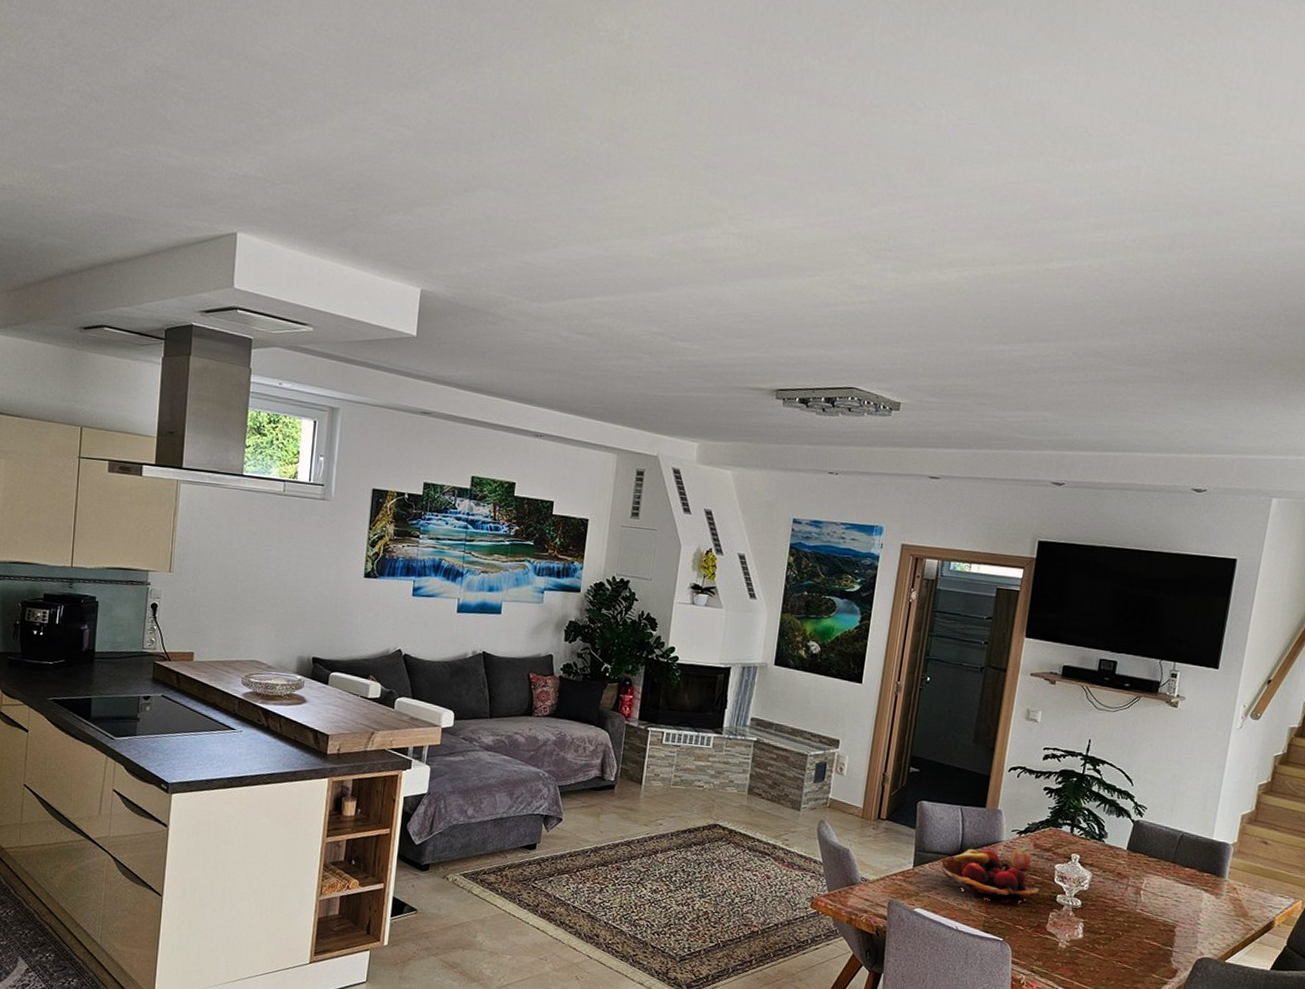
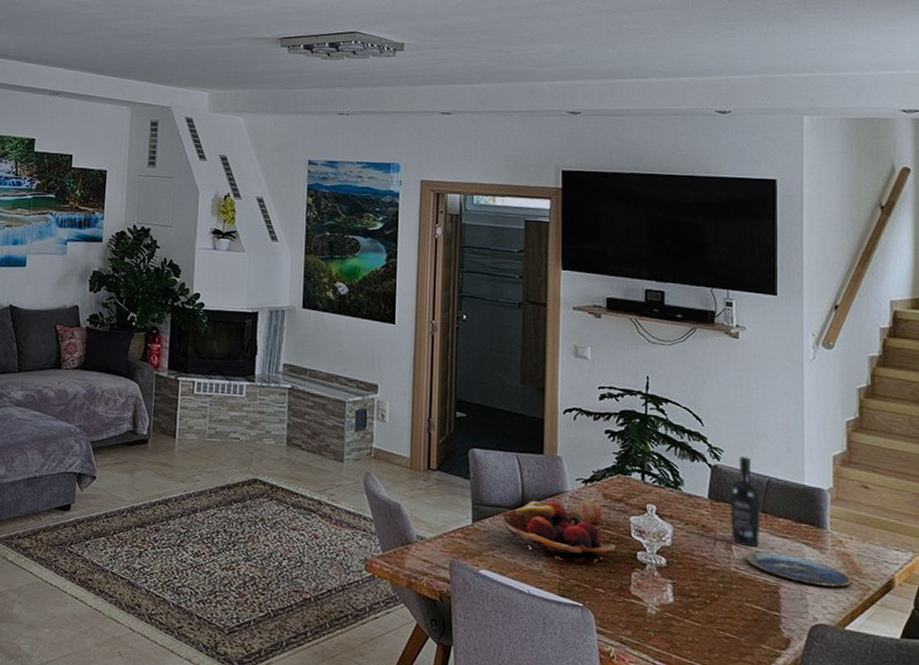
wine bottle: none [1141,813,1174,892] -> present [730,456,761,547]
plate: none [1150,895,1239,927] -> present [744,551,852,587]

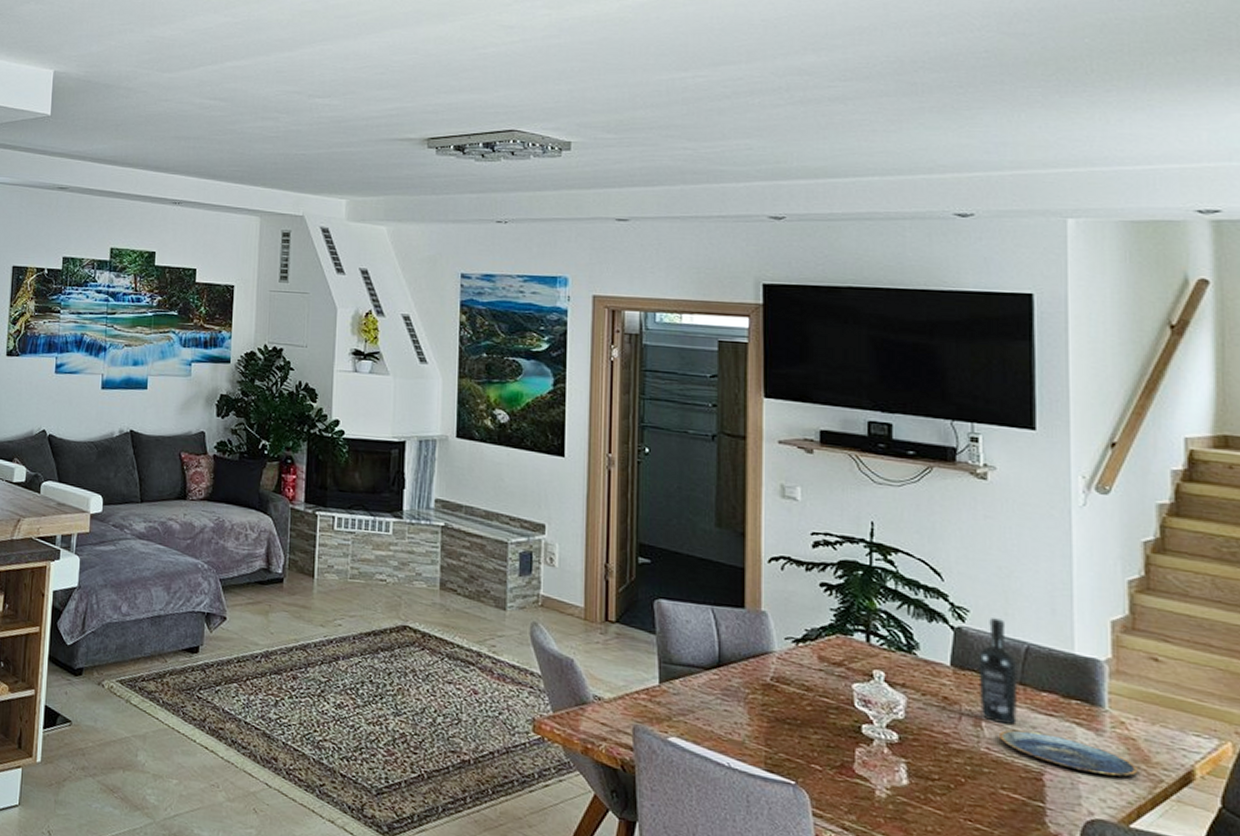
fruit basket: present [499,501,616,564] -> none [691,661,835,735]
fruit: present [578,499,602,524] -> none [788,661,818,690]

